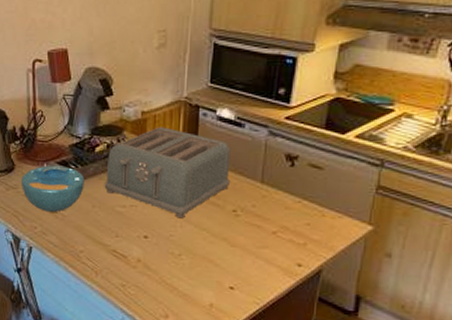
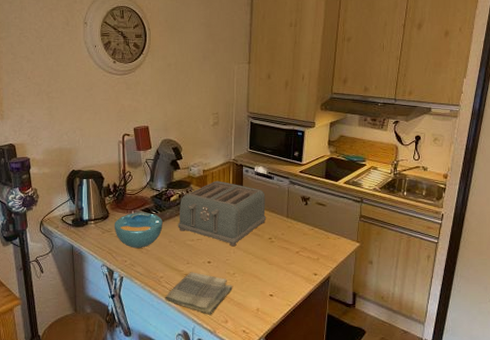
dish towel: none [85,248,177,306] -> present [165,272,233,315]

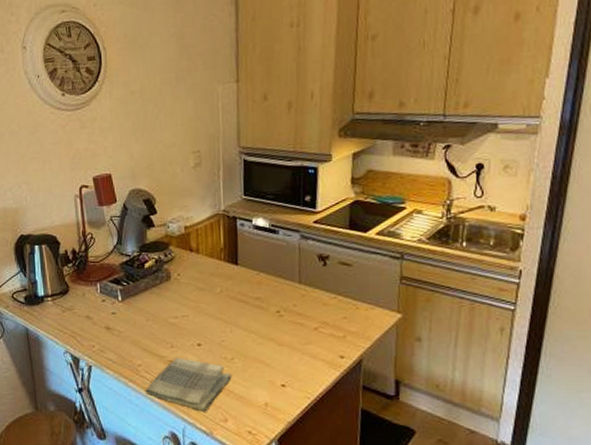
bowl: present [114,212,163,248] -> none [76,283,137,329]
toaster: present [177,181,267,247] -> none [156,239,272,324]

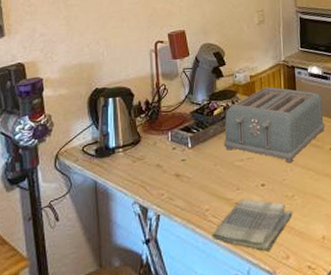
toaster: none [156,239,272,324] -> present [223,86,326,163]

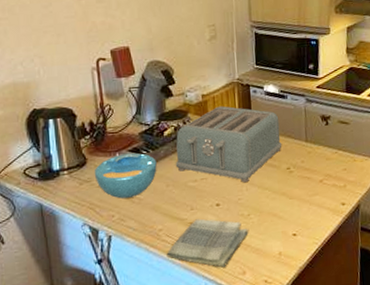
bowl: none [147,131,206,177] -> present [94,152,157,199]

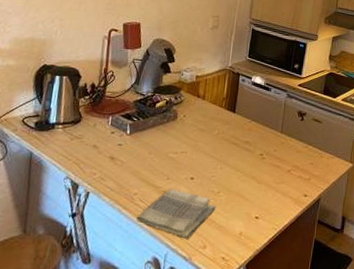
bowl: present [94,152,157,199] -> none [85,117,145,159]
toaster: present [175,106,282,183] -> none [161,88,261,162]

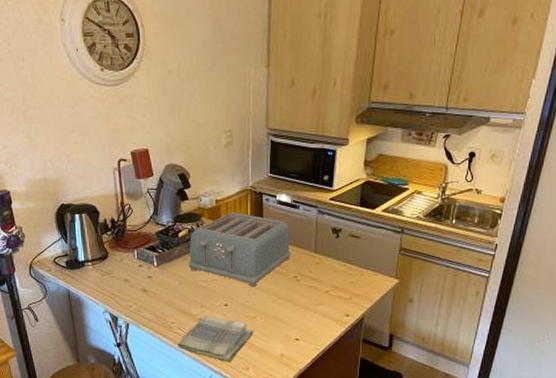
toaster: none [161,88,261,162] -> present [188,212,291,287]

